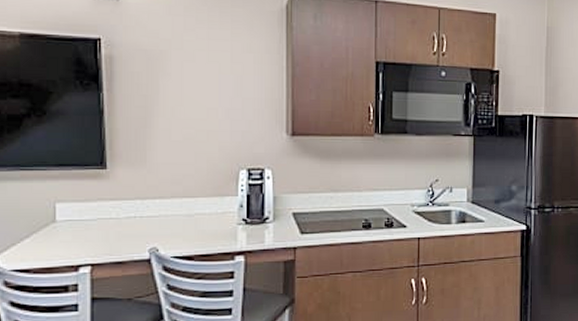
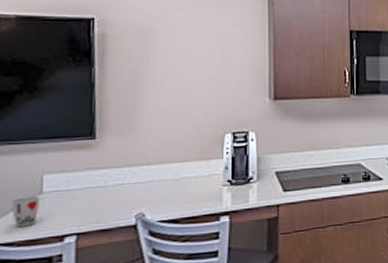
cup: none [25,224,53,255] -> present [11,196,39,228]

